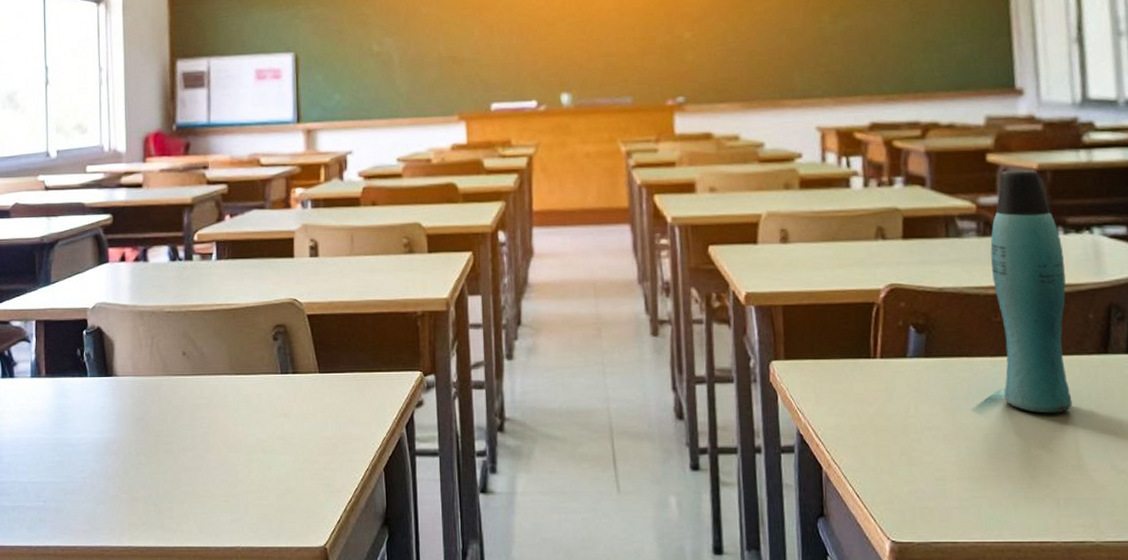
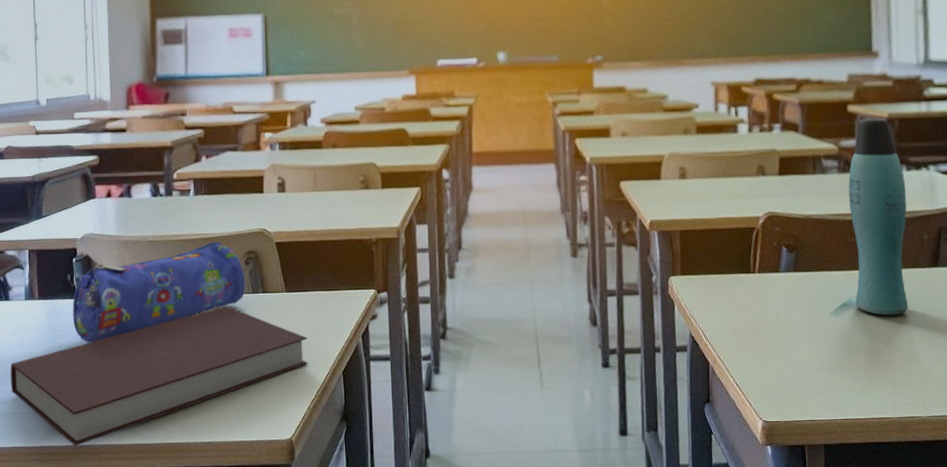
notebook: none [14,388,345,548] -> present [10,306,309,447]
pencil case: none [82,313,274,428] -> present [72,241,246,343]

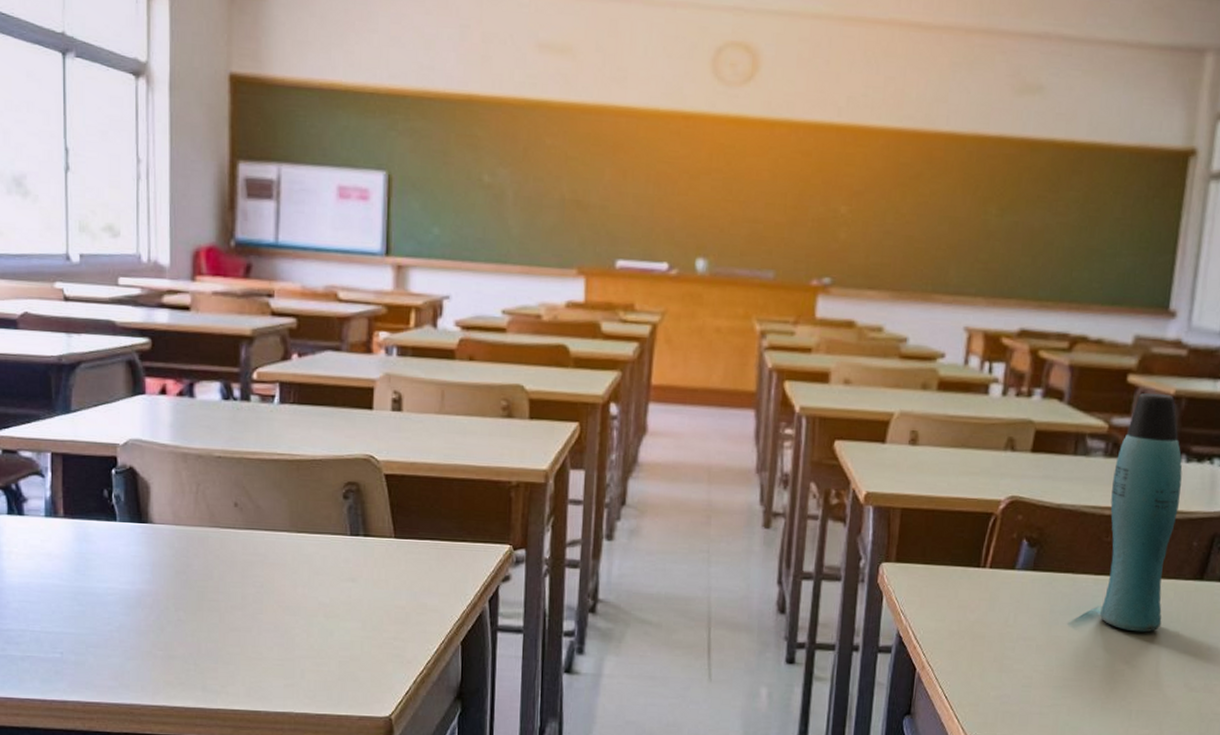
notebook: present [10,306,309,447] -> none [24,547,419,705]
pencil case: present [72,241,246,343] -> none [109,465,342,579]

